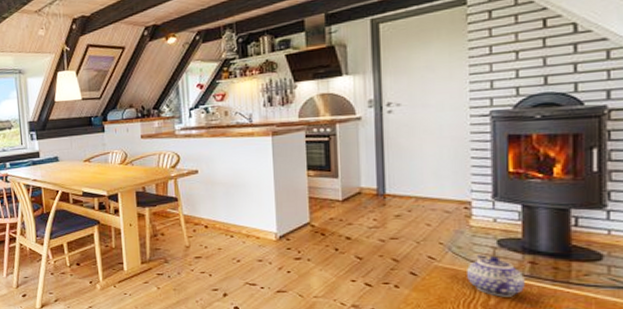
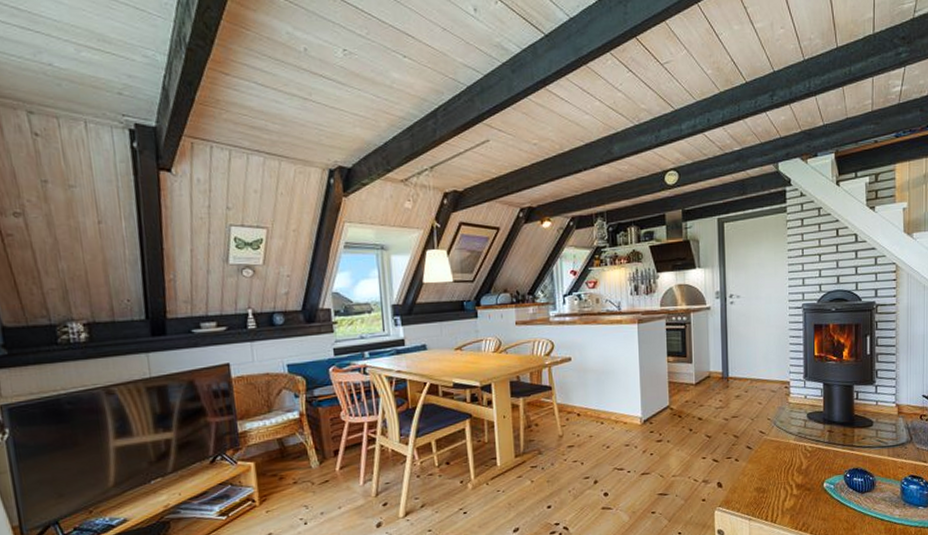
teapot: present [467,254,525,297] -> none [787,426,825,462]

